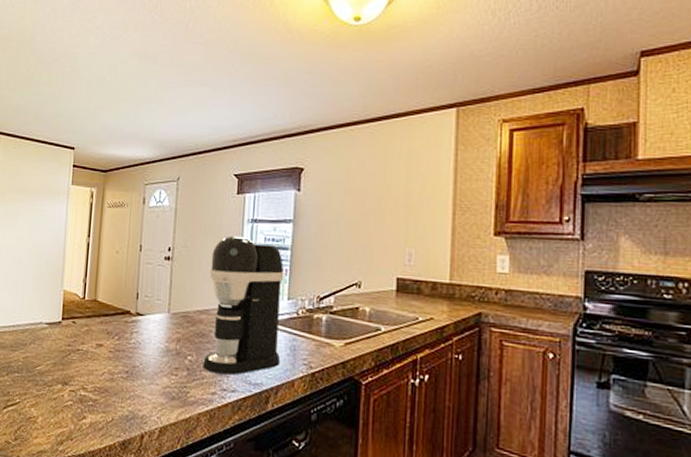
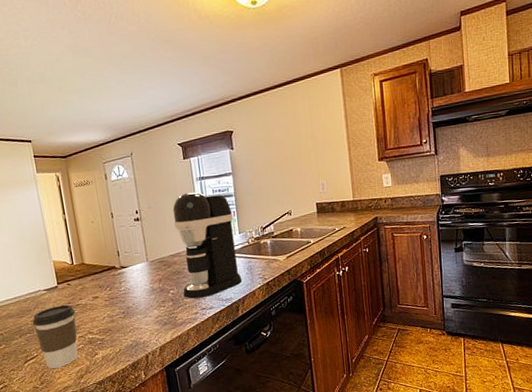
coffee cup: none [24,345,73,425] -> present [32,304,78,369]

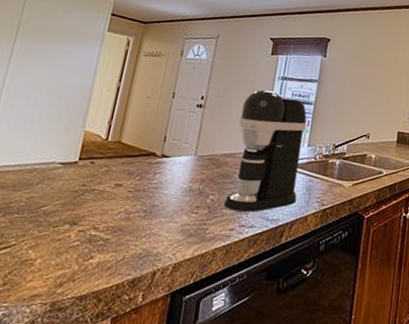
coffee cup: present [32,304,78,369] -> none [21,185,87,267]

